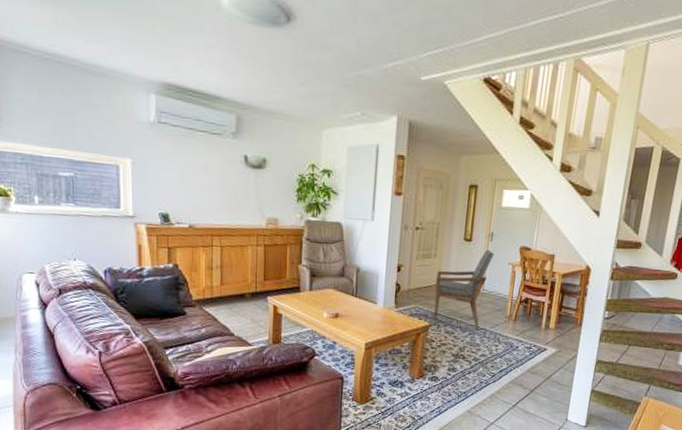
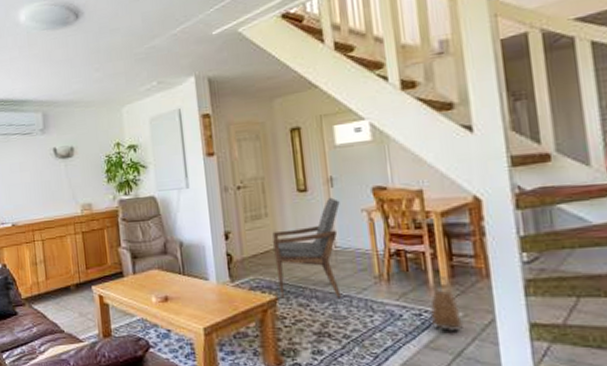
basket: none [536,320,557,361] -> present [430,275,463,331]

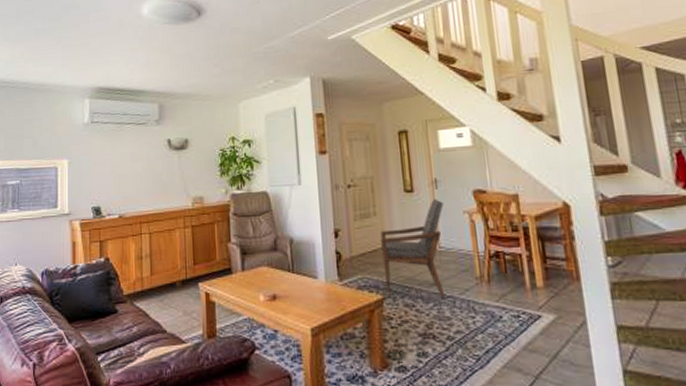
basket: present [430,275,463,331] -> none [528,277,558,332]

